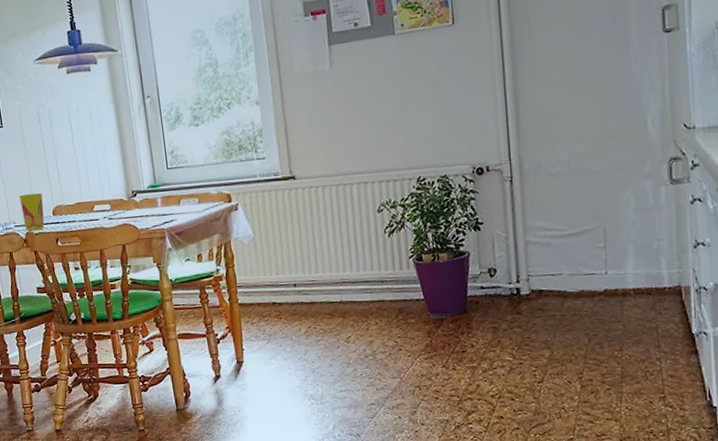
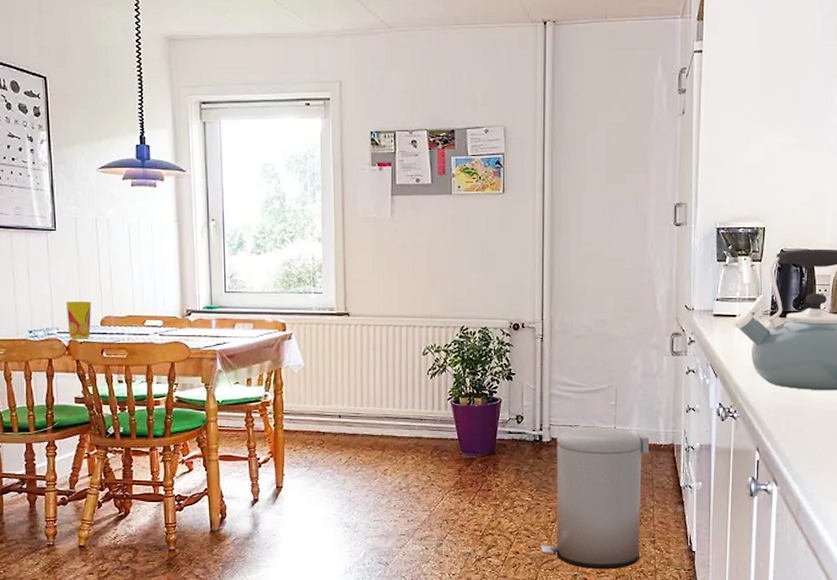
pedal bin: none [527,272,651,432] -> present [540,426,650,570]

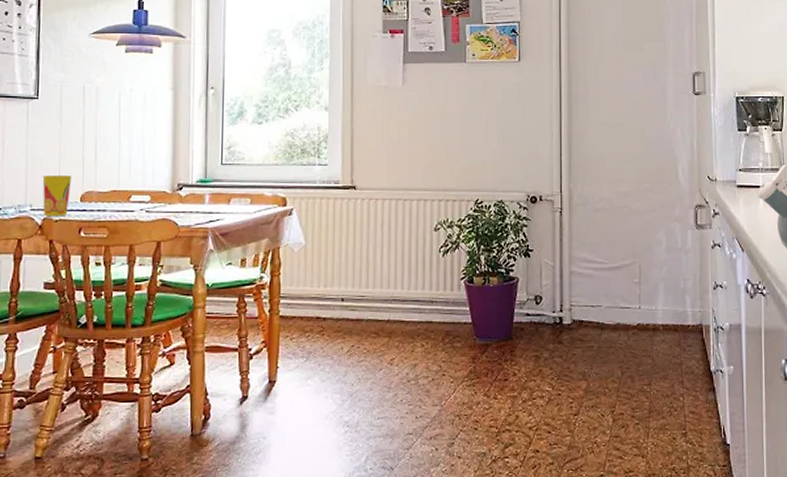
pedal bin: present [540,426,650,570] -> none [562,306,677,468]

